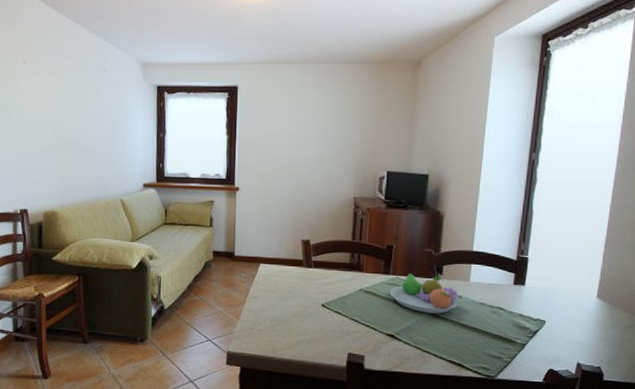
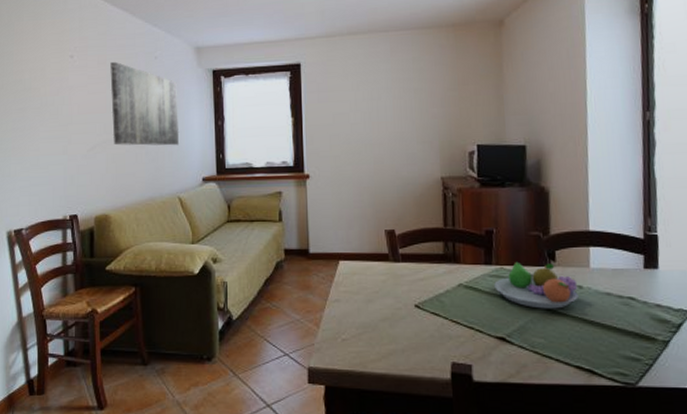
wall art: none [61,70,124,153] -> present [110,61,180,146]

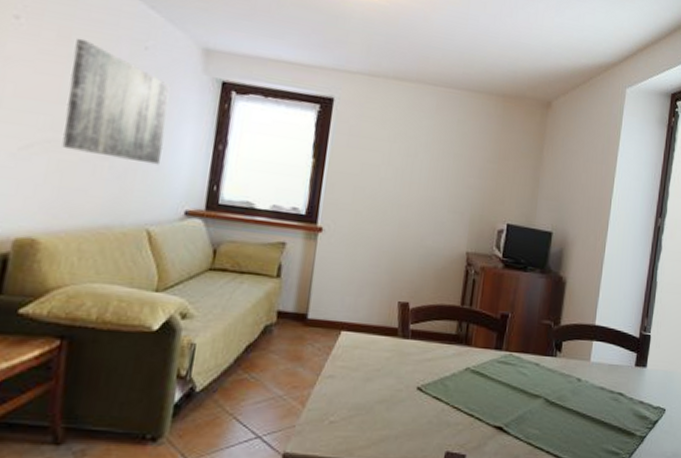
fruit bowl: present [494,261,579,309] -> none [501,349,577,400]

